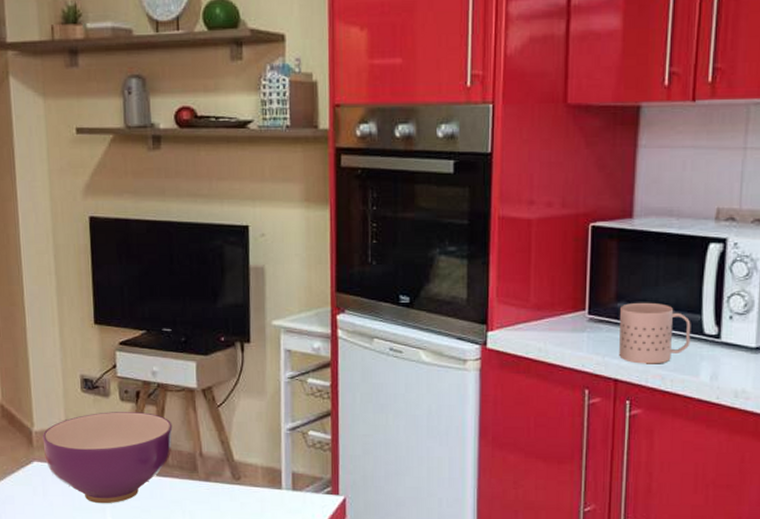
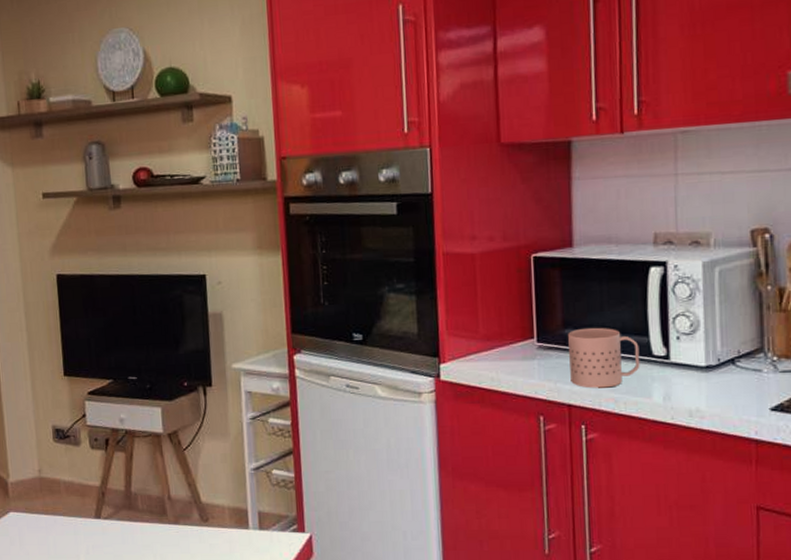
bowl: present [42,412,173,504] -> none [17,459,142,551]

